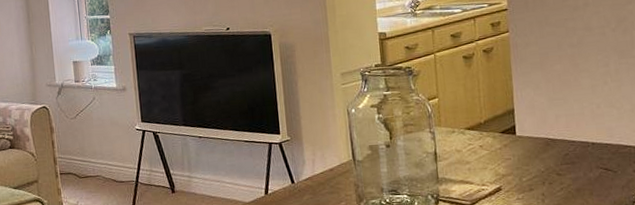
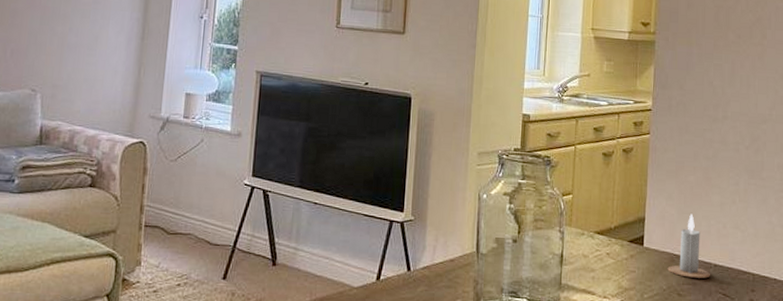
candle: none [543,99,589,158] -> present [667,213,710,279]

